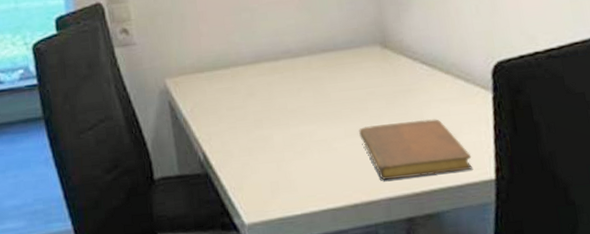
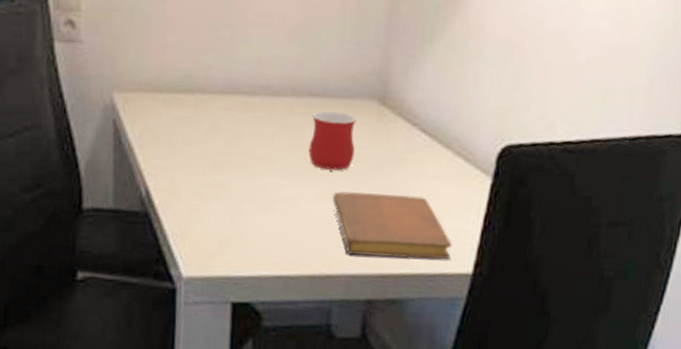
mug: none [328,60,370,111] -> present [308,111,357,170]

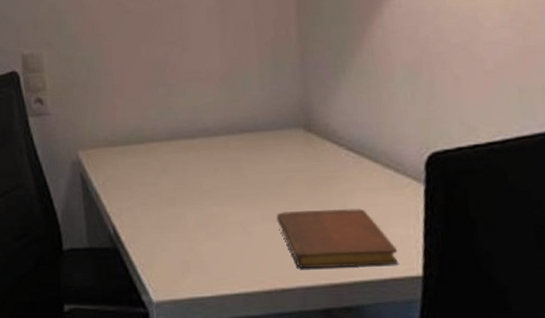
mug: present [308,111,357,170] -> none [247,142,290,194]

